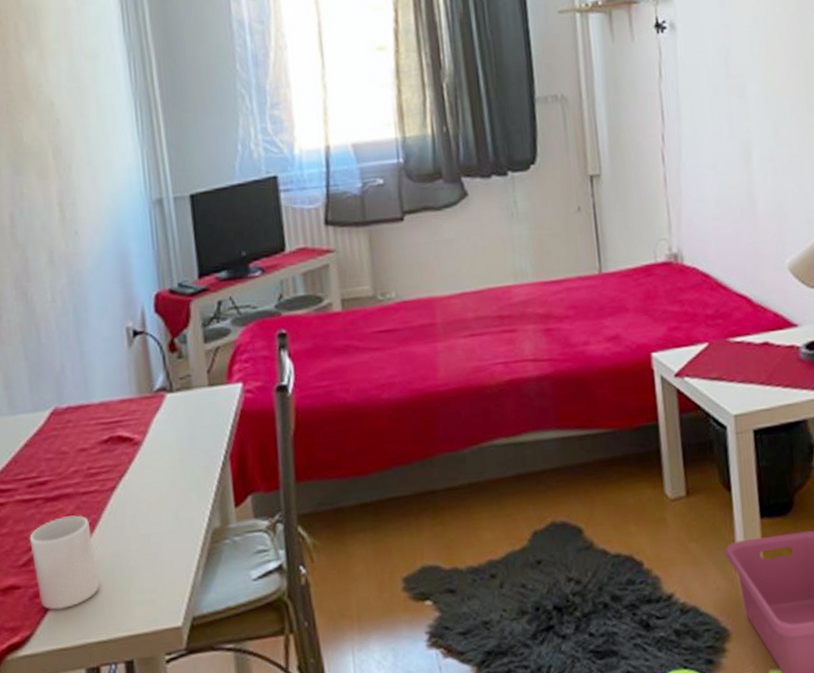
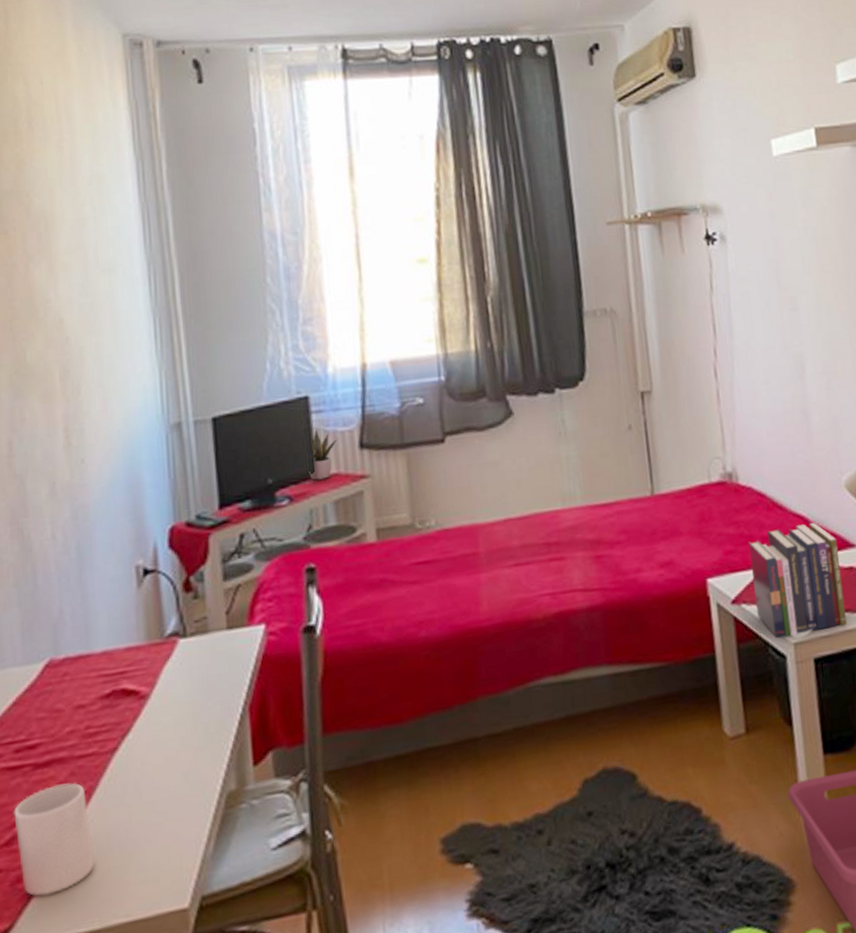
potted plant: none [279,206,305,254] -> present [309,429,338,480]
books: none [692,302,786,410] -> present [748,522,847,638]

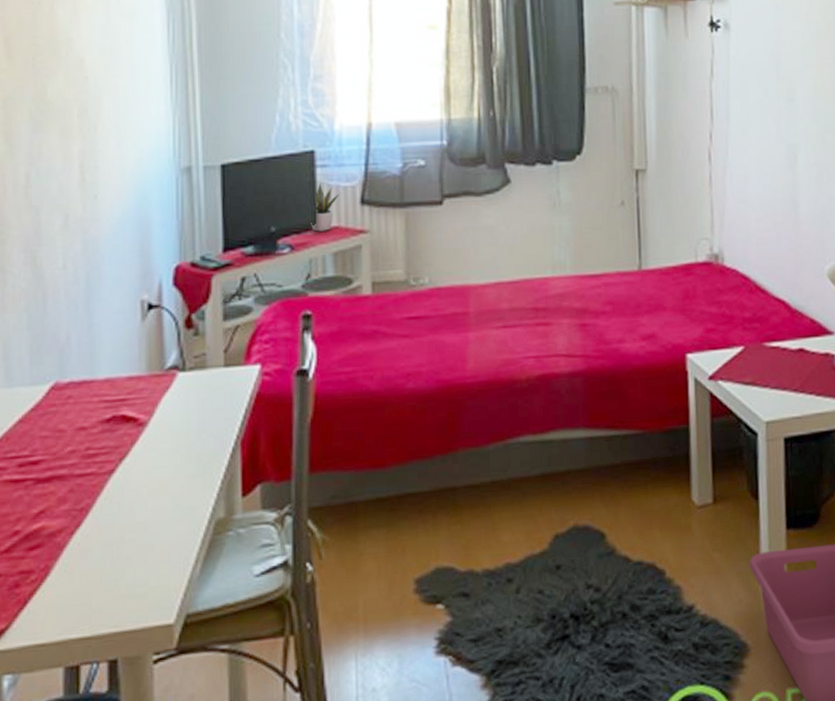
mug: present [13,782,95,896] -> none [14,498,88,602]
books: present [748,522,847,638] -> none [729,307,818,415]

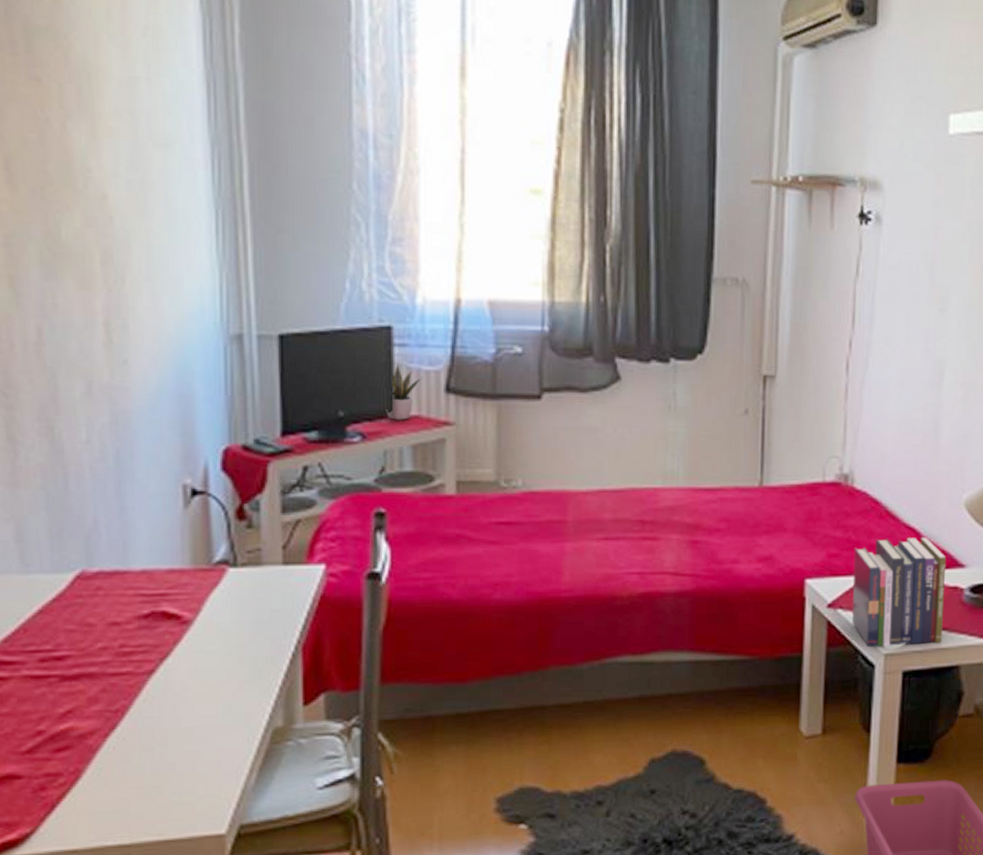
books: none [729,307,818,415] -> present [852,537,947,646]

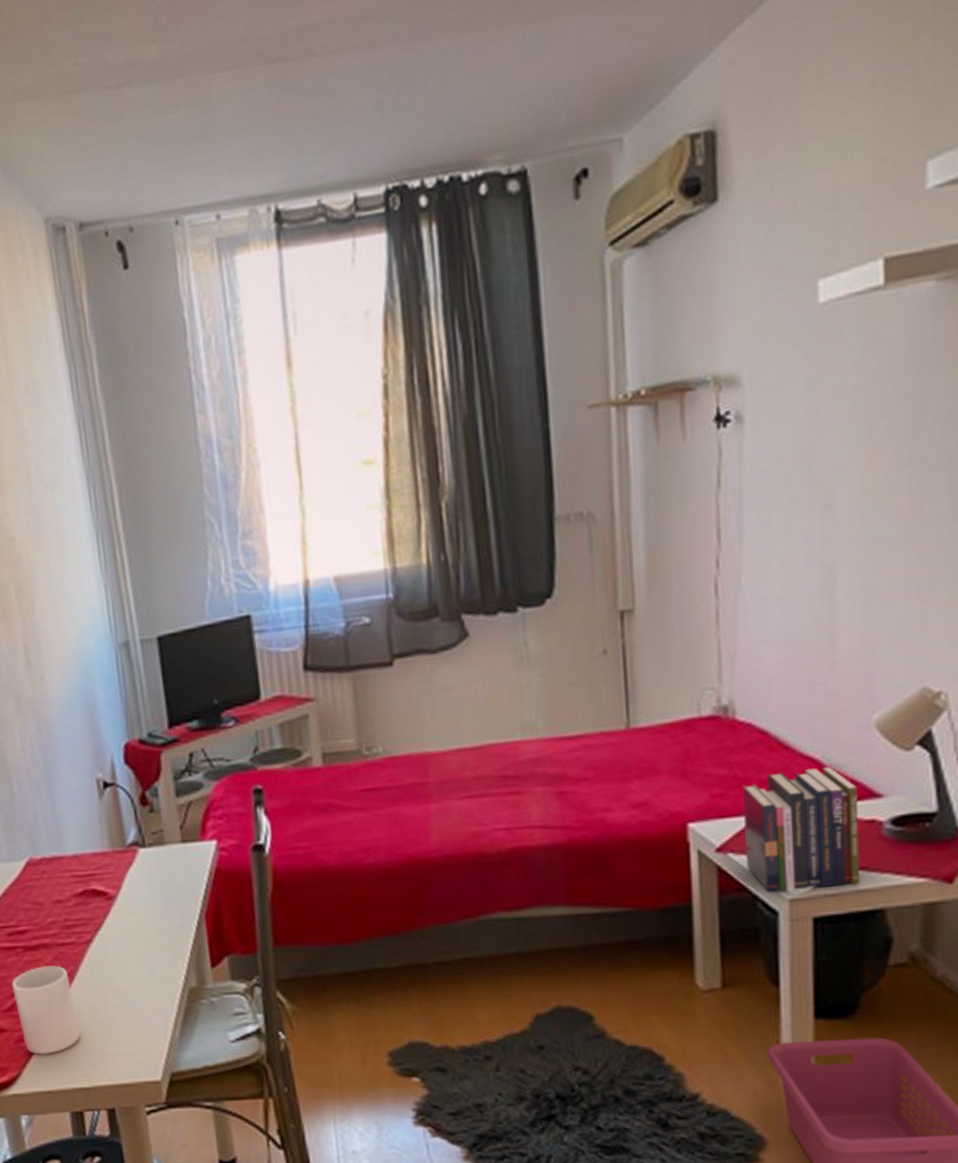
mug: none [37,699,126,806] -> present [11,965,81,1054]
potted plant: present [386,364,422,420] -> none [253,649,282,702]

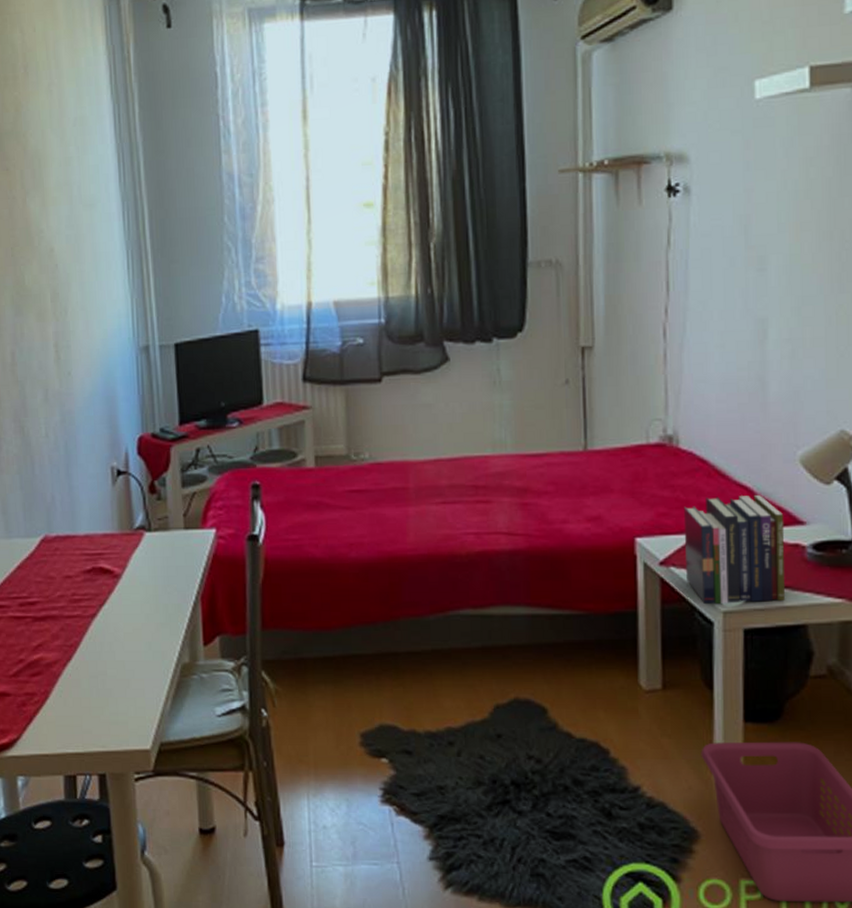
mug: present [11,965,81,1054] -> none [19,636,79,719]

